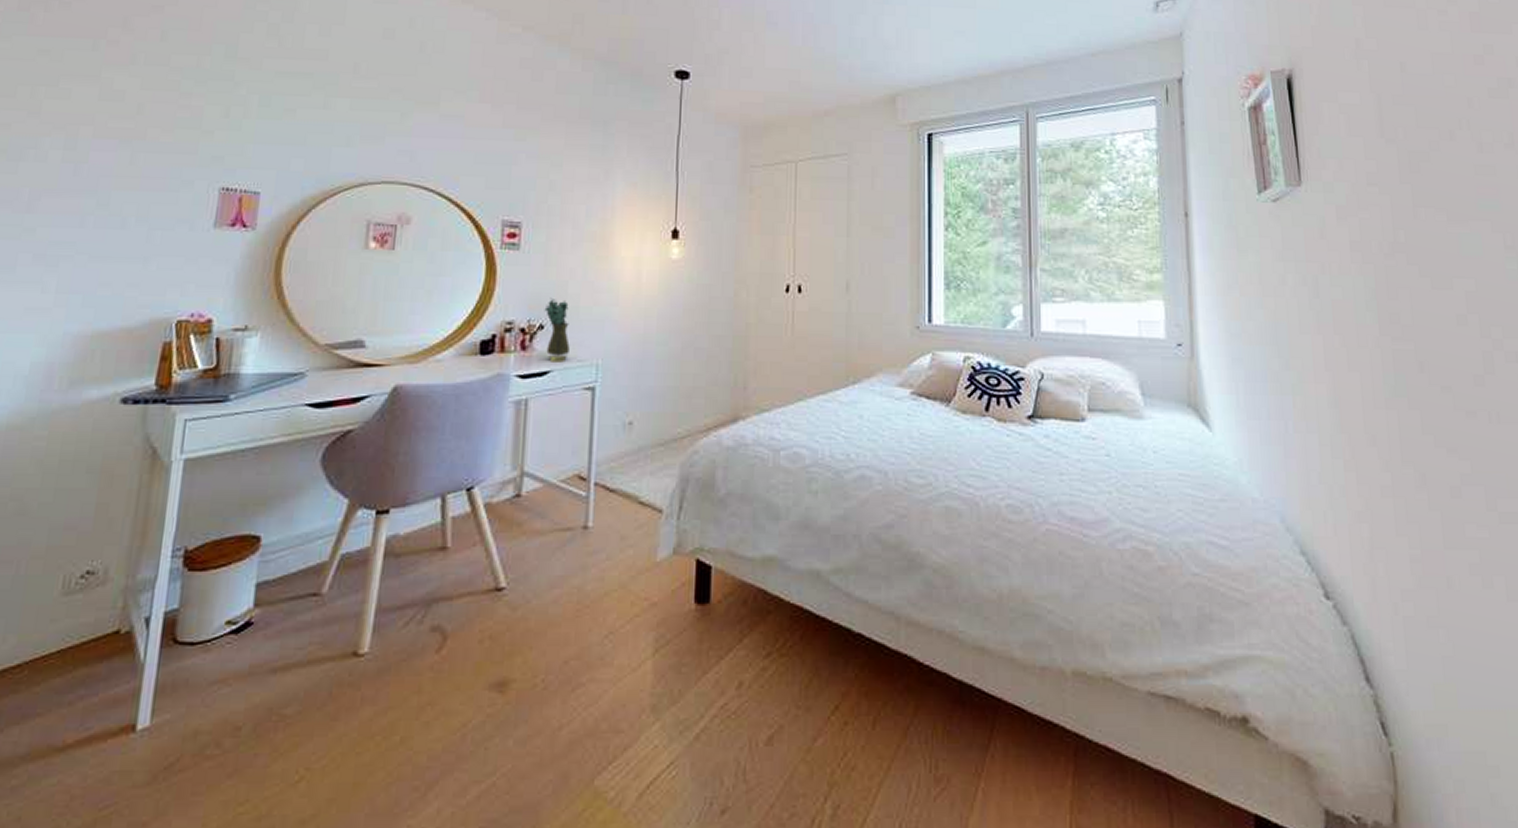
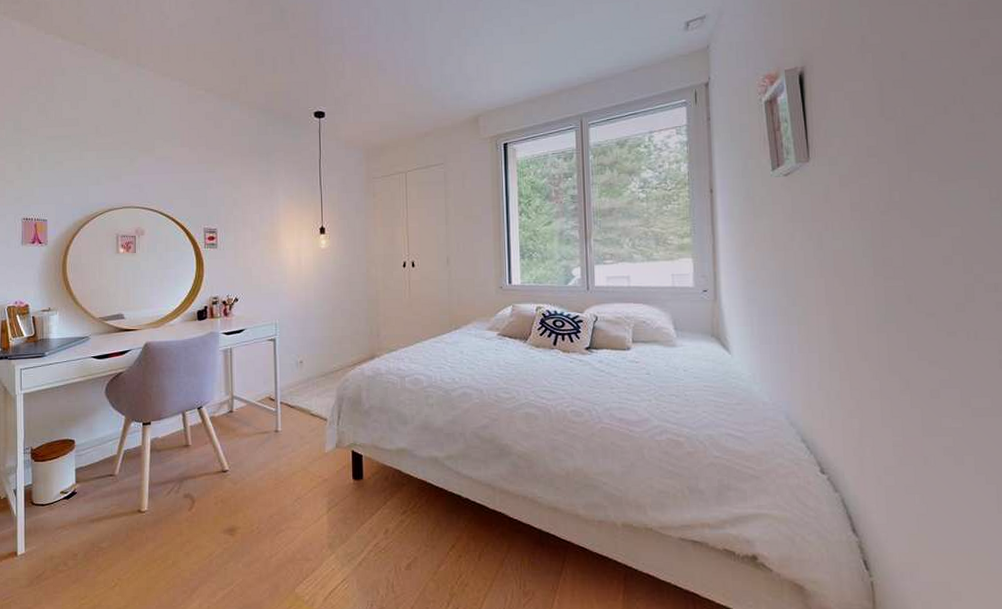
vase: present [544,297,570,363] -> none [237,279,256,323]

